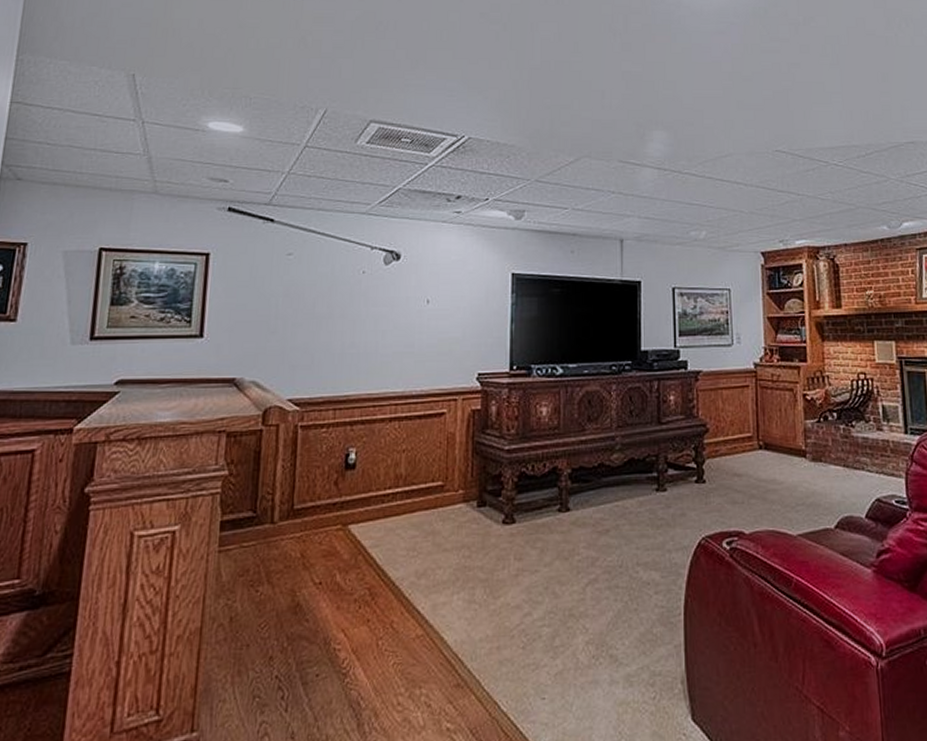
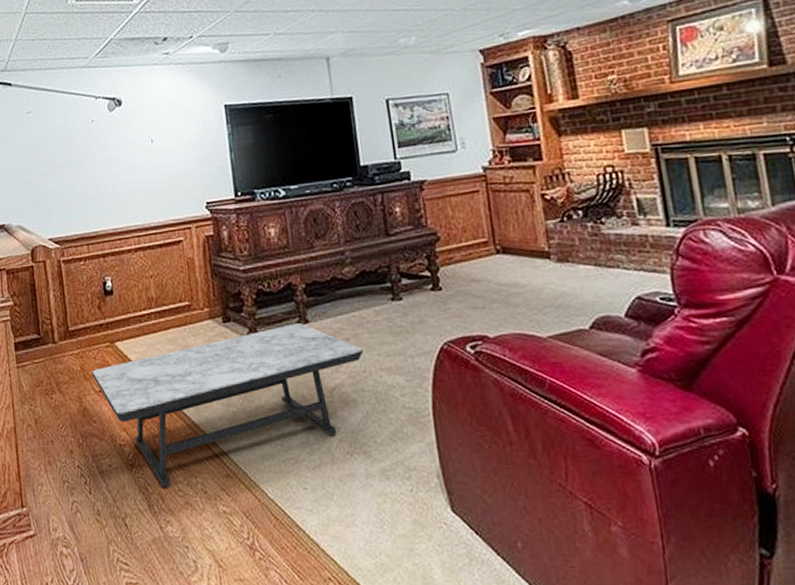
coffee table: none [313,511,622,703] -> present [92,323,364,489]

